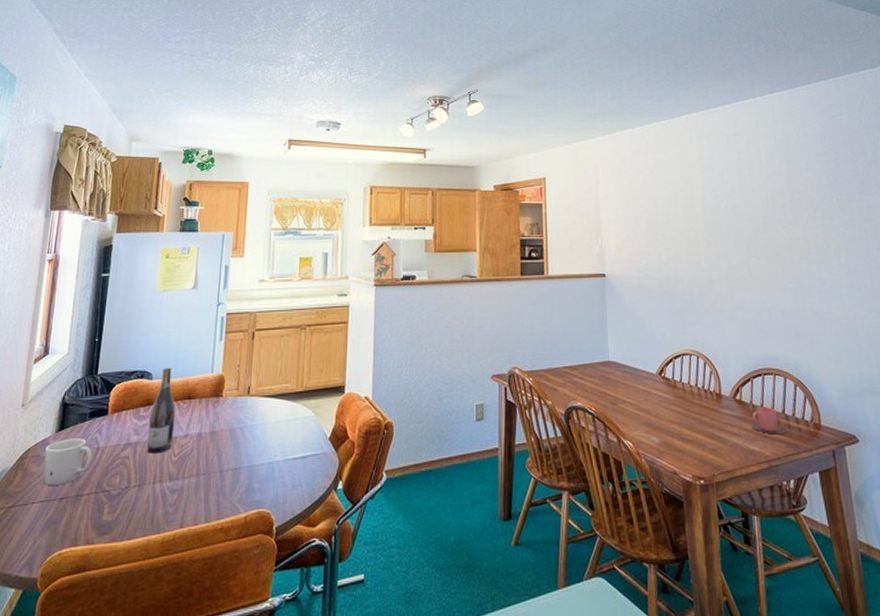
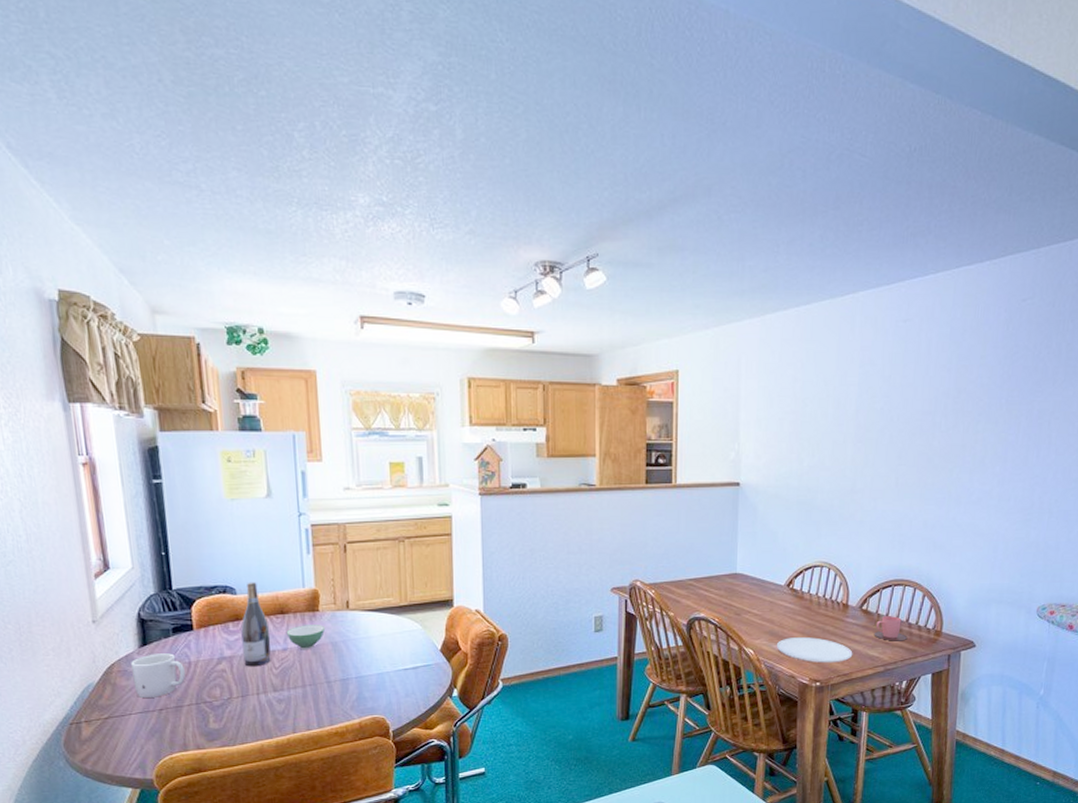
bowl: none [190,410,226,437] -> present [286,625,326,650]
plate: none [654,429,734,459] -> present [776,637,853,664]

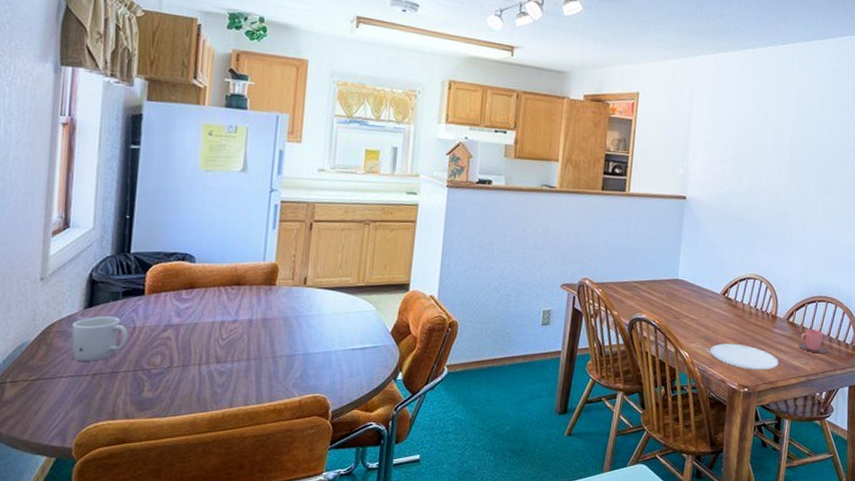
wine bottle: present [241,582,272,667] -> none [191,251,223,337]
bowl: present [286,625,326,650] -> none [239,298,280,324]

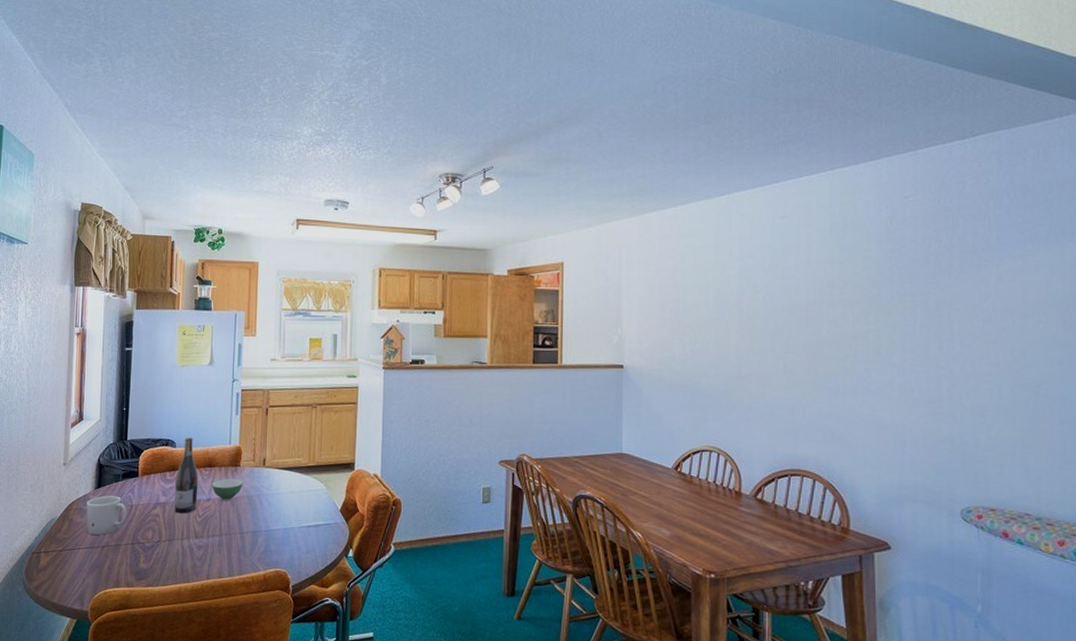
wine bottle: none [191,251,223,337] -> present [174,437,199,514]
bowl: none [239,298,280,324] -> present [211,478,244,502]
plate: present [709,343,779,371] -> none [665,523,750,555]
cup: present [798,329,828,354] -> none [771,507,809,536]

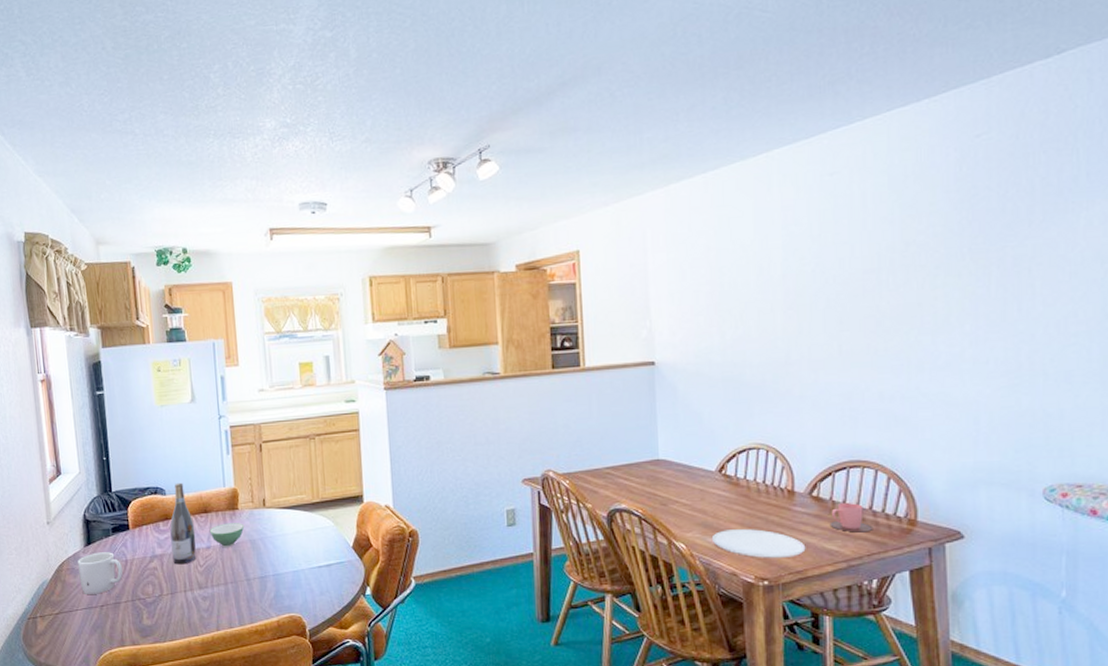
plate: none [665,523,750,555] -> present [711,529,806,559]
cup: none [771,507,809,536] -> present [829,503,872,533]

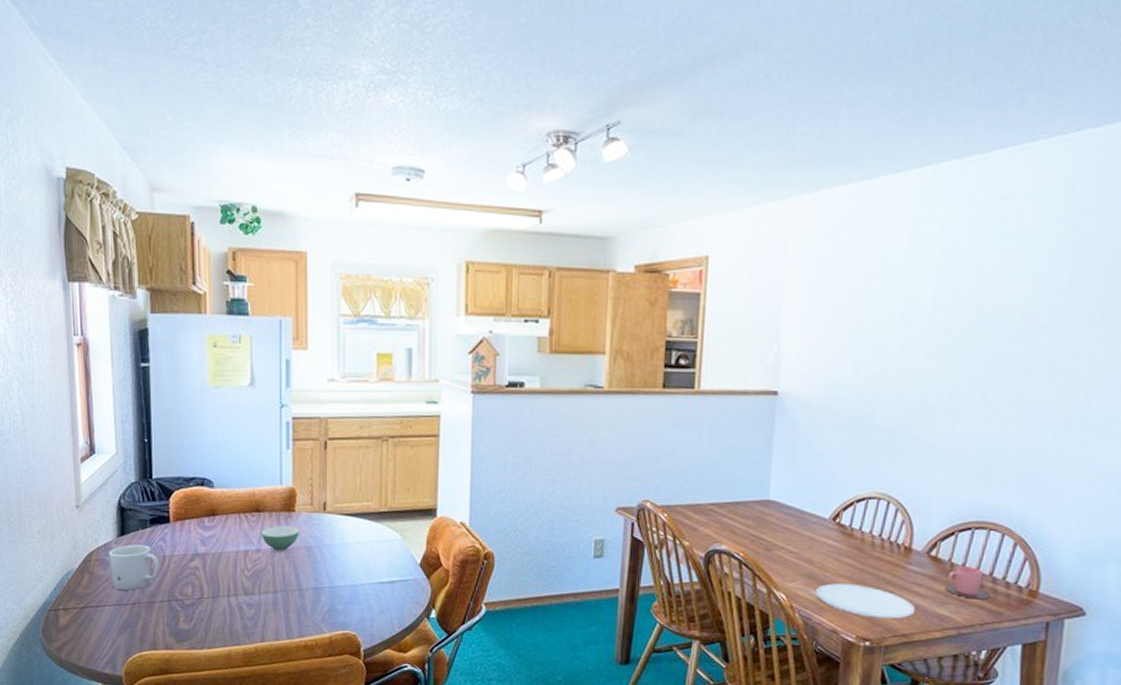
wine bottle: present [170,482,197,565] -> none [216,475,245,567]

